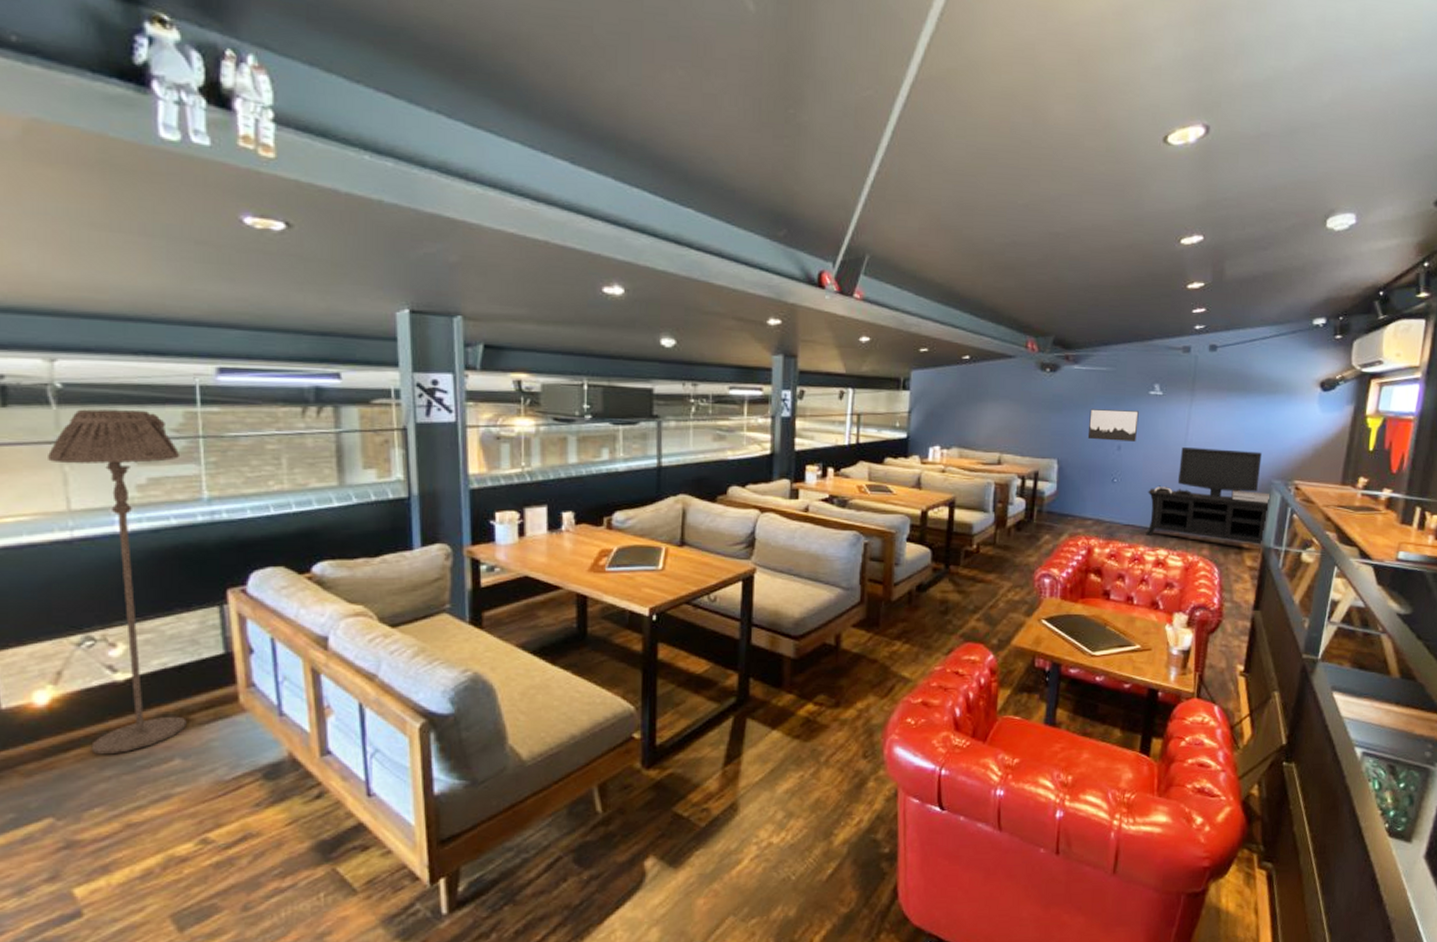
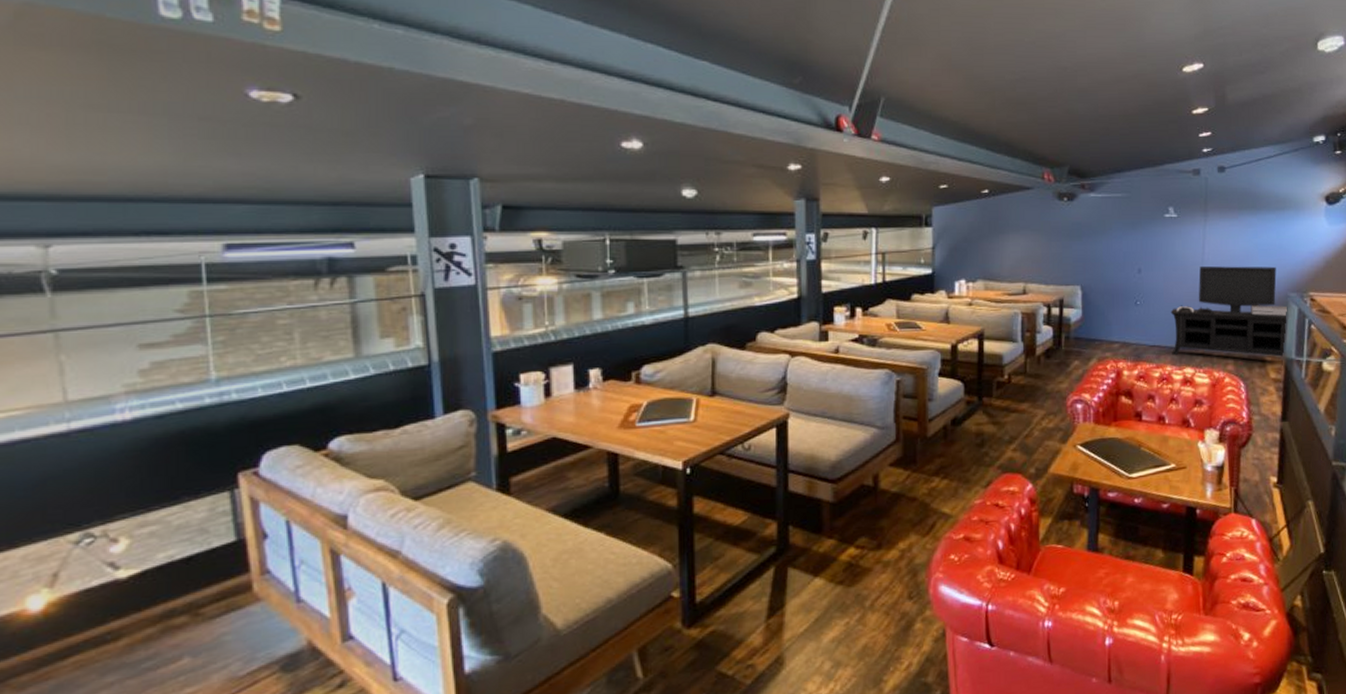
floor lamp: present [48,409,187,755] -> none [42,292,196,660]
wall art: present [1087,409,1139,442] -> none [1108,234,1156,265]

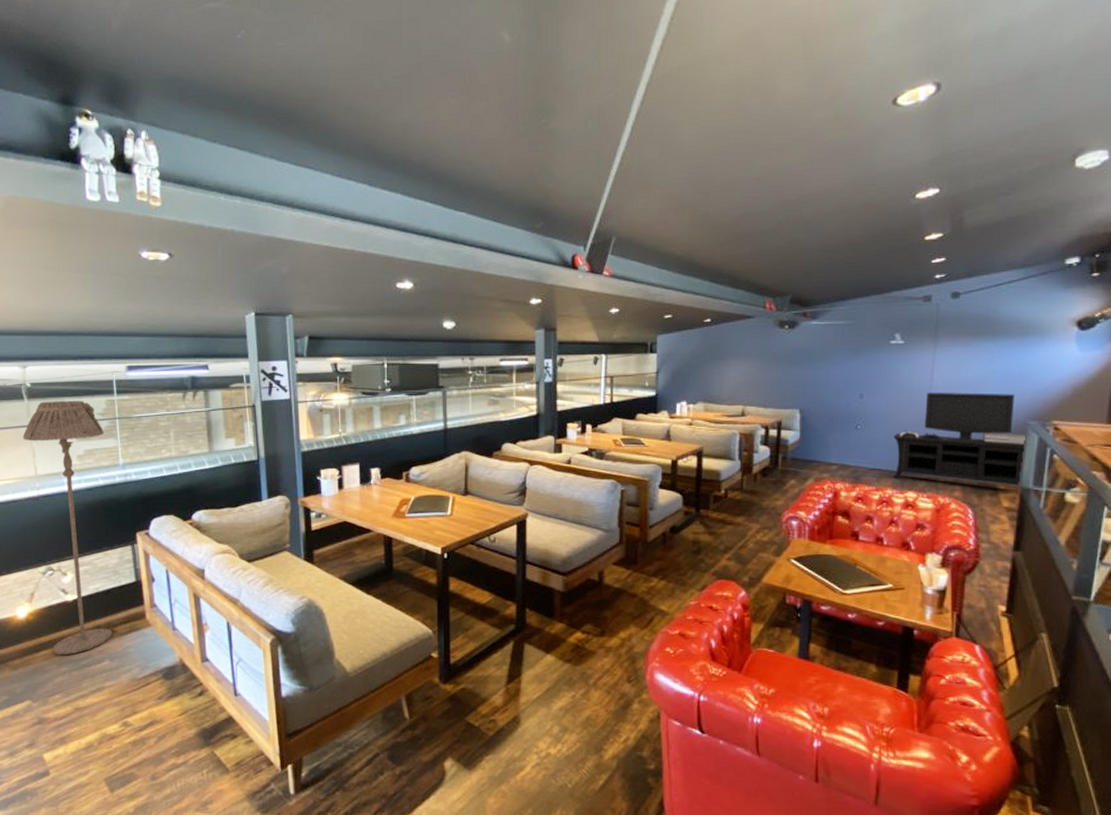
floor lamp: none [42,292,196,660] -> present [23,400,112,656]

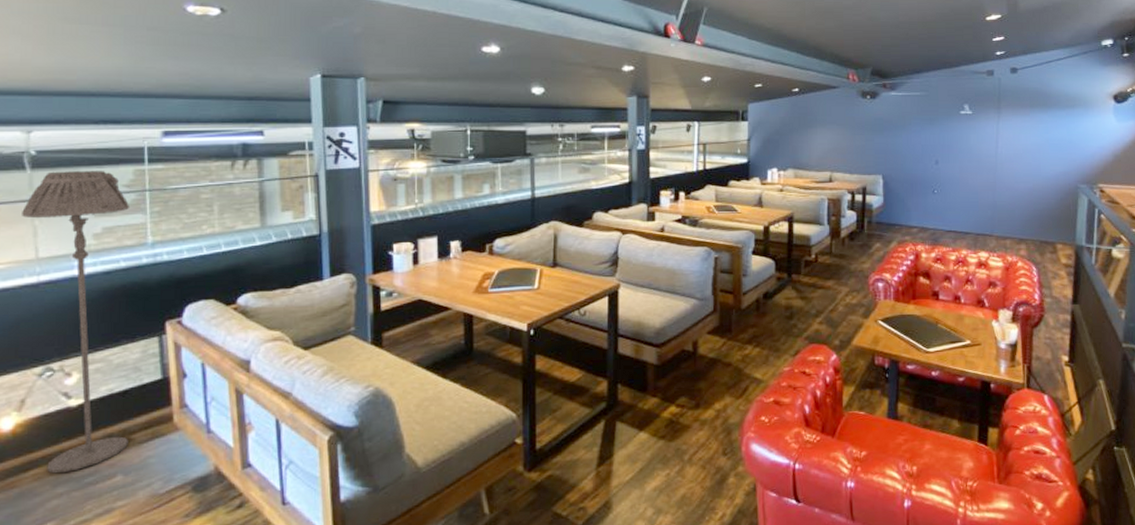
media console: present [893,392,1025,486] -> none [966,158,1077,244]

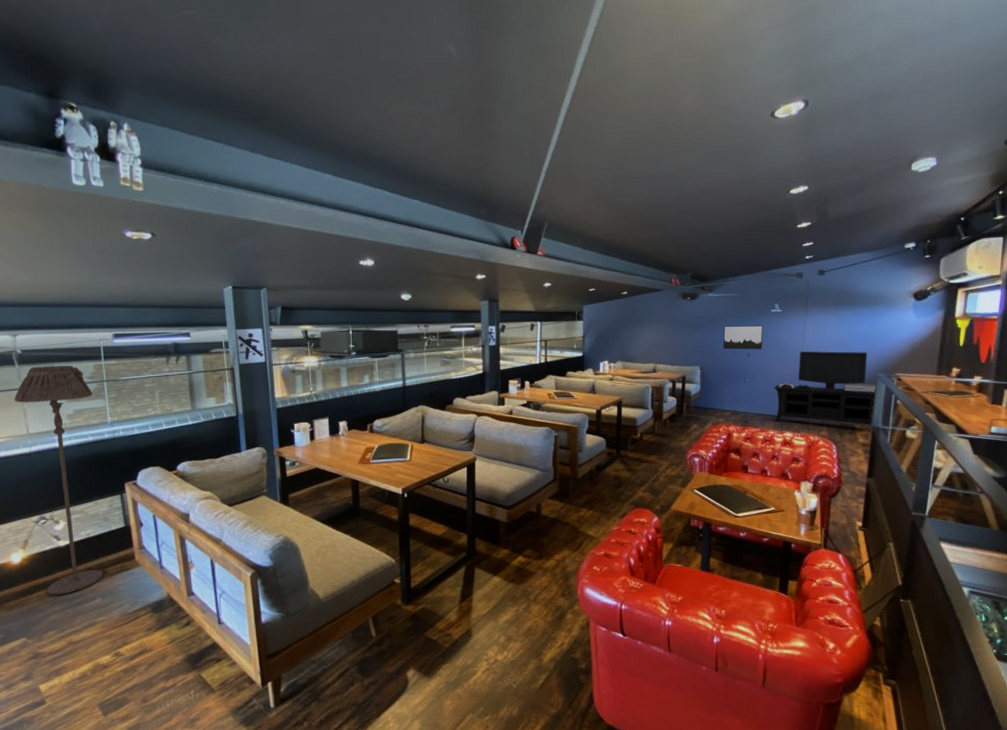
wall art: none [907,129,952,156] -> present [723,325,763,350]
media console: none [966,158,1077,244] -> present [774,351,876,425]

